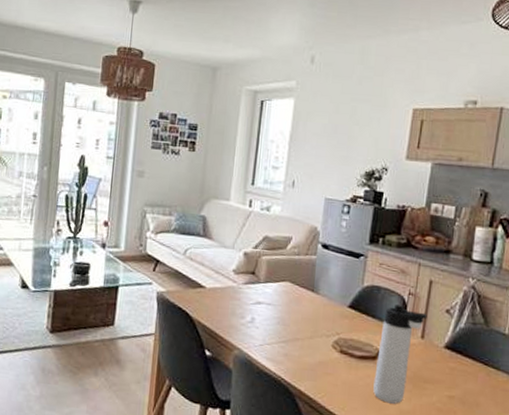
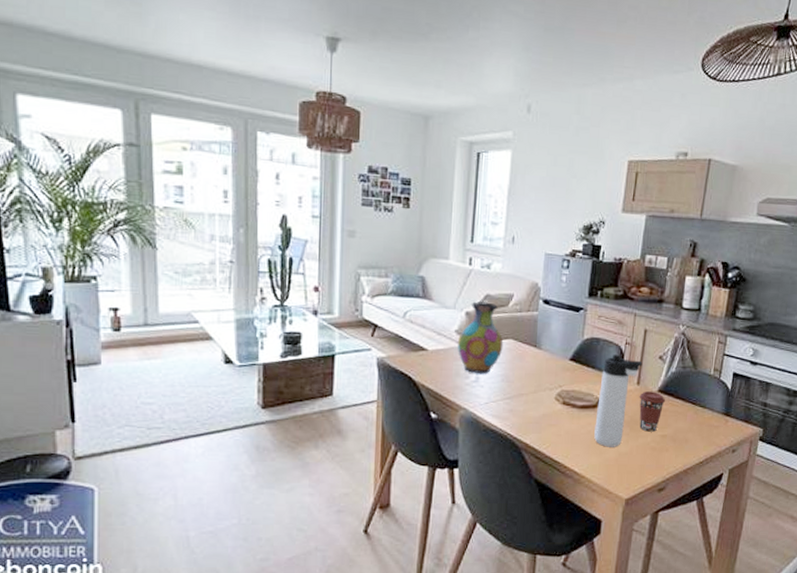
vase: none [234,242,281,316] -> present [457,301,504,374]
coffee cup: none [423,346,454,392] -> present [639,391,666,432]

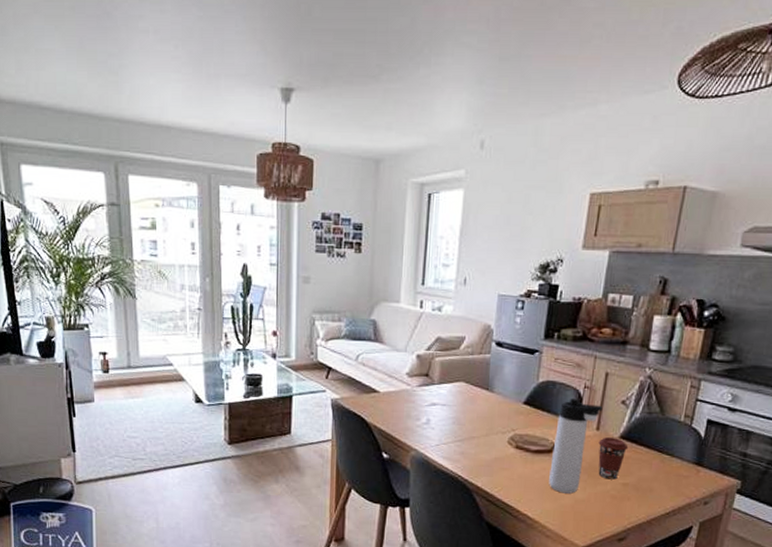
vase: present [457,301,504,374] -> none [408,344,455,417]

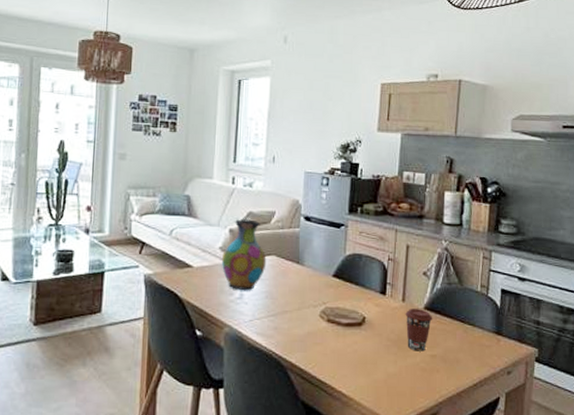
vase: none [408,344,455,417] -> present [221,219,267,291]
thermos bottle: present [549,398,603,494] -> none [361,271,407,368]

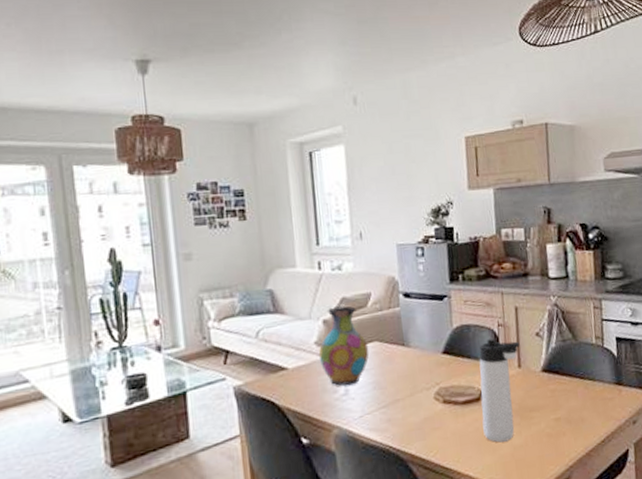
thermos bottle: none [361,271,407,368] -> present [479,338,520,443]
coffee cup: present [405,309,433,352] -> none [523,372,552,418]

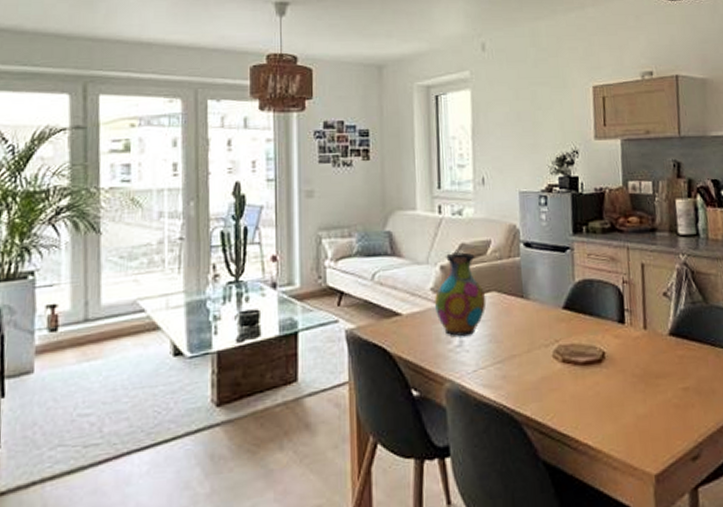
thermos bottle: present [479,338,520,443] -> none [602,296,646,410]

